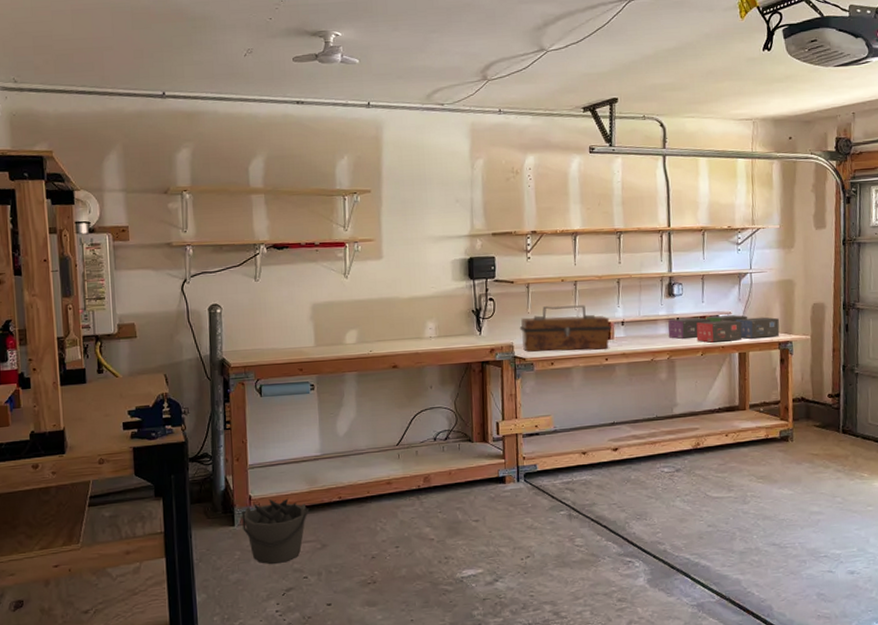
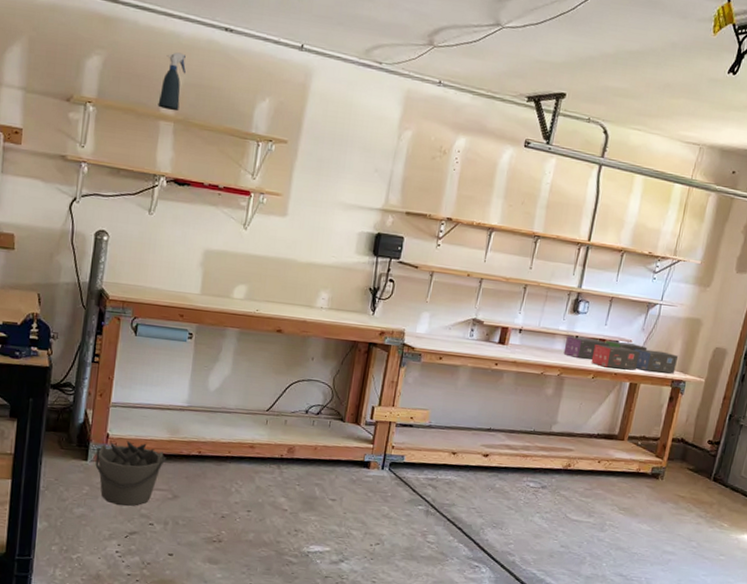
spray bottle: none [247,131,267,184] -> present [157,52,186,112]
toolbox: present [519,305,611,352] -> none [413,298,508,355]

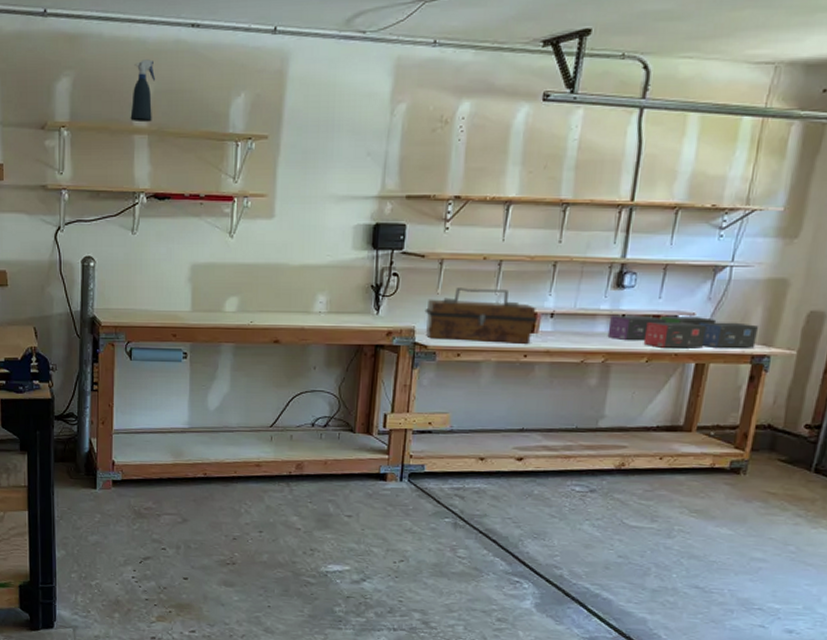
bucket: present [95,441,167,506] -> none [104,467,173,532]
toolbox: none [413,298,508,355] -> present [424,287,537,345]

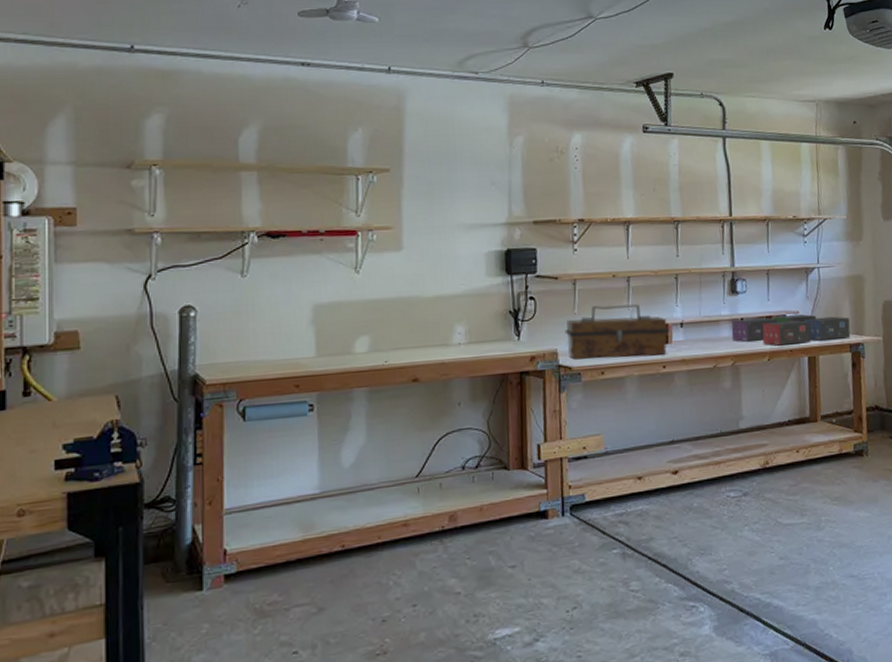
spray bottle: present [130,59,155,123] -> none [236,96,263,159]

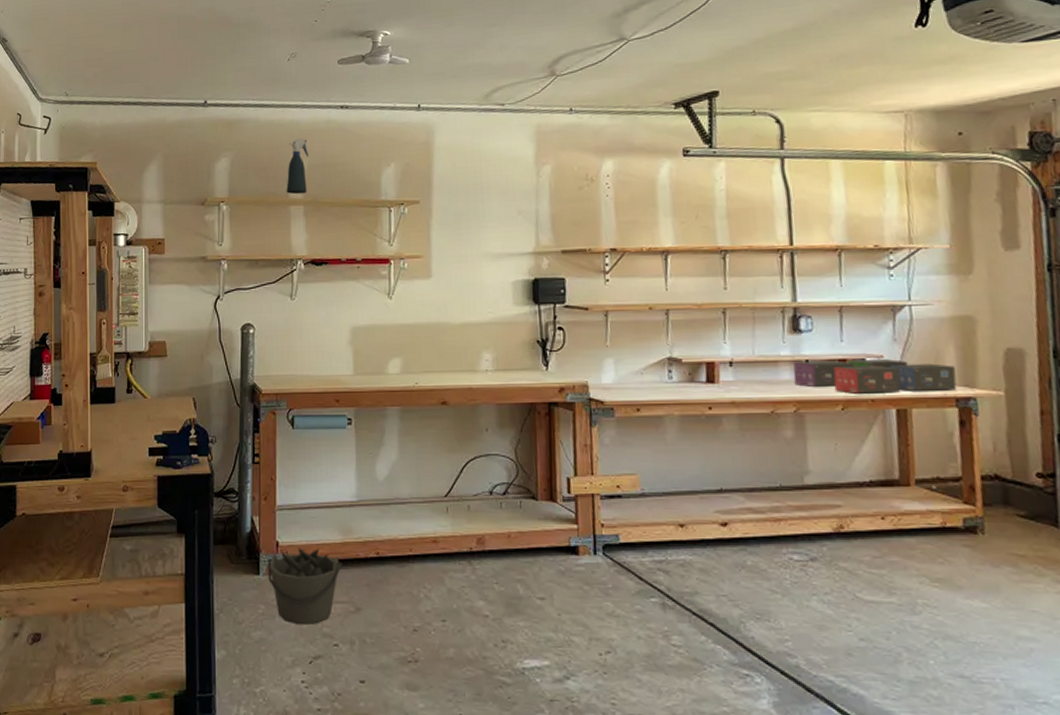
bucket: none [213,550,303,638] -> present [268,548,343,624]
spray bottle: none [236,96,263,159] -> present [286,138,308,195]
toolbox: present [564,304,669,360] -> none [595,339,716,396]

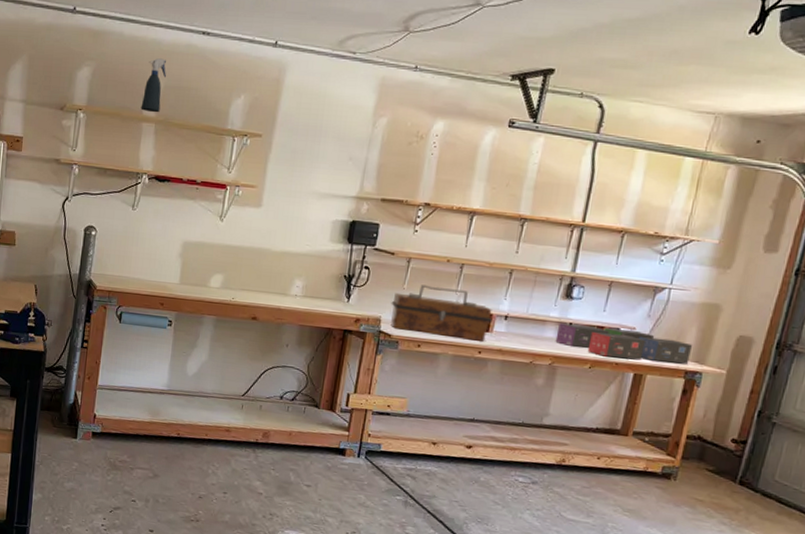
bucket: present [268,548,343,624] -> none [83,421,148,483]
toolbox: none [595,339,716,396] -> present [390,284,492,343]

